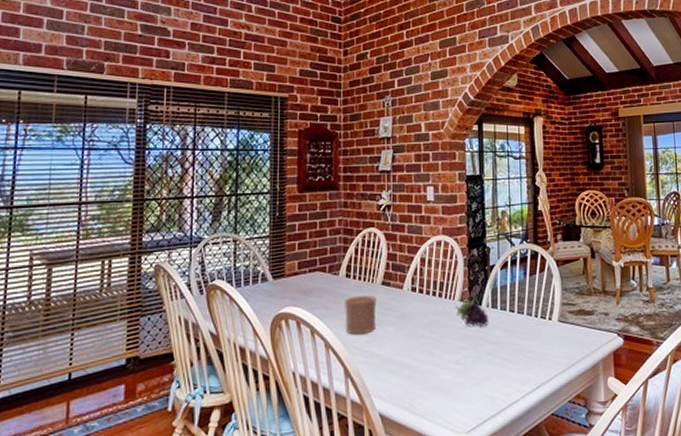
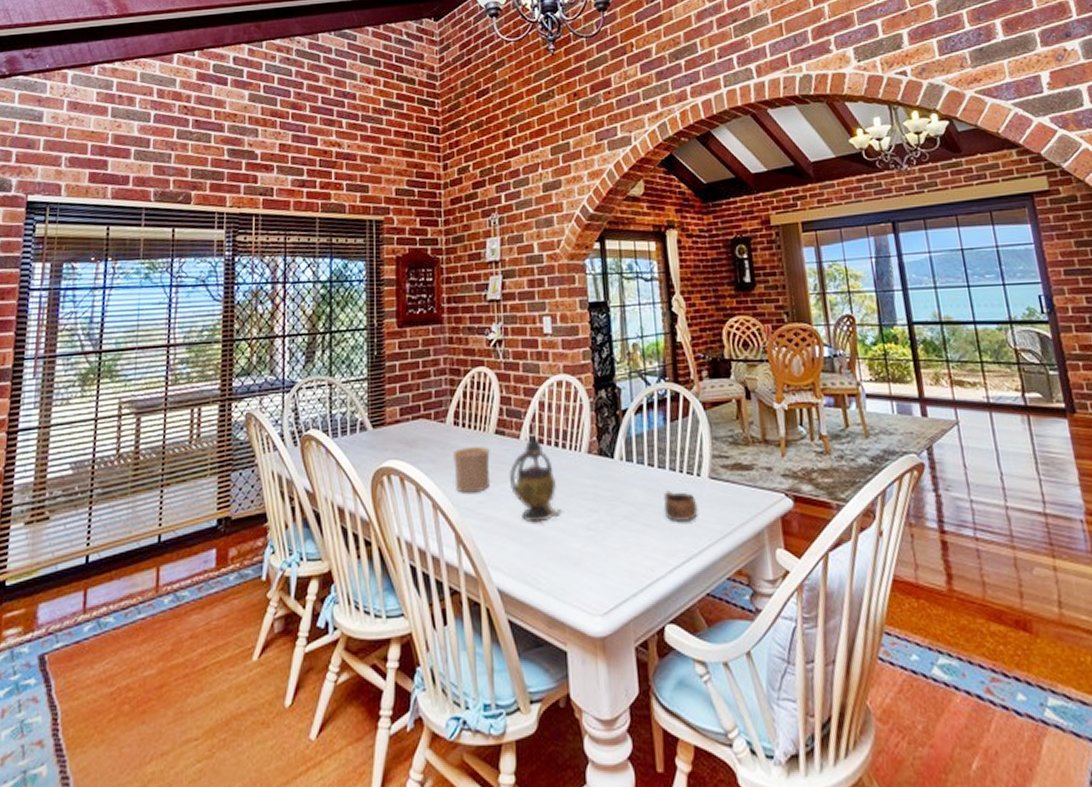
teapot: none [392,285,438,359] -> present [508,434,564,523]
fruit: present [455,298,489,327] -> none [582,449,624,484]
cup: none [520,331,548,357] -> present [663,490,698,523]

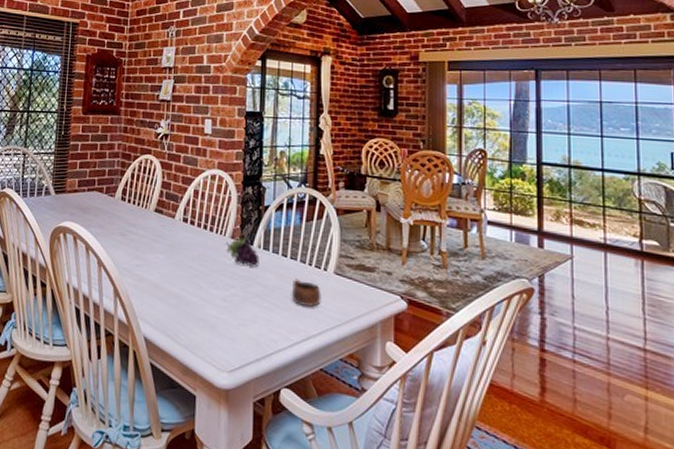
cup: present [453,447,490,493] -> none [118,219,149,257]
teapot: present [508,434,564,523] -> none [162,216,205,289]
fruit: none [582,449,624,484] -> present [225,237,260,267]

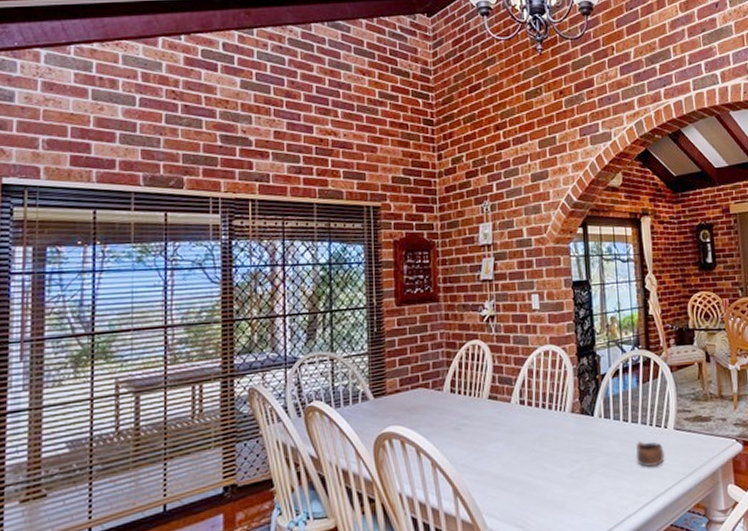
fruit: present [225,237,260,267] -> none [566,409,602,438]

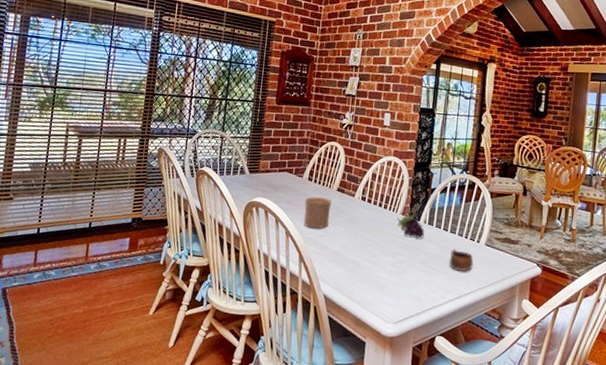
cup: none [450,410,484,452] -> present [304,197,332,229]
fruit: none [566,409,602,438] -> present [396,214,425,239]

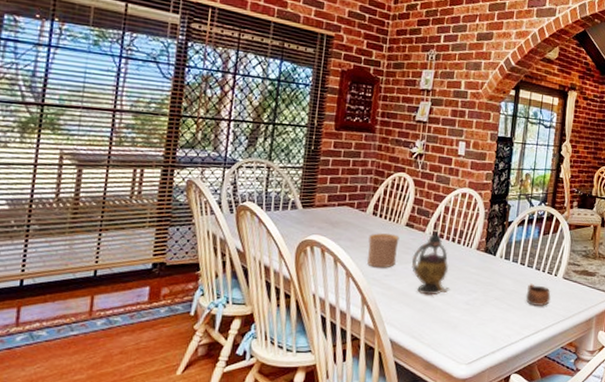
teapot: none [342,195,378,256] -> present [411,230,451,295]
fruit: present [396,214,425,239] -> none [471,248,501,275]

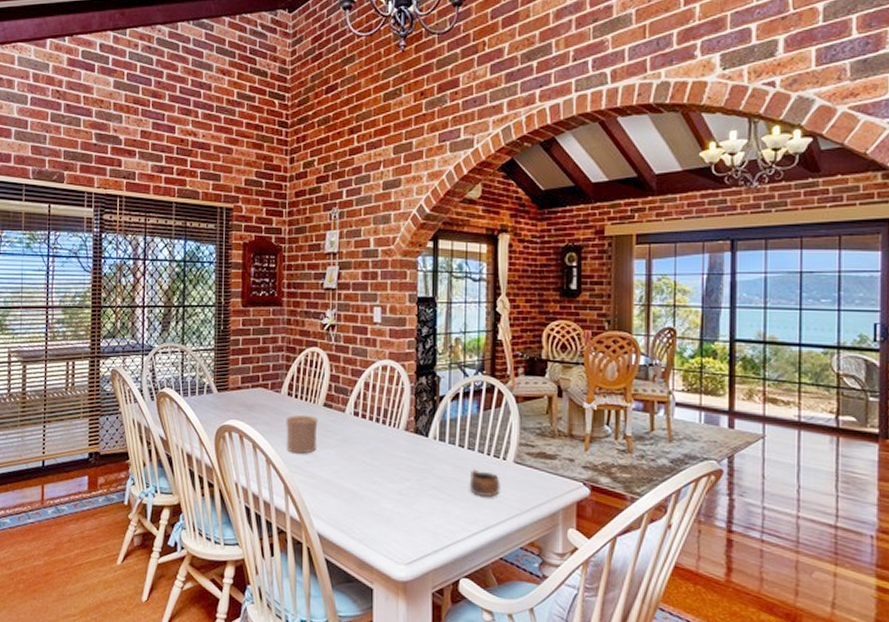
teapot: present [411,230,451,295] -> none [333,410,379,484]

